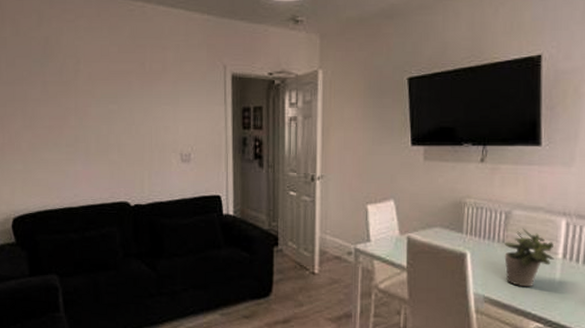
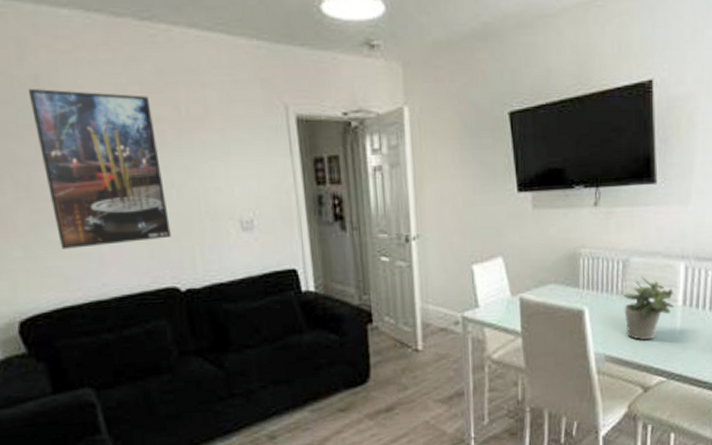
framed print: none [40,46,128,166] -> present [27,88,171,249]

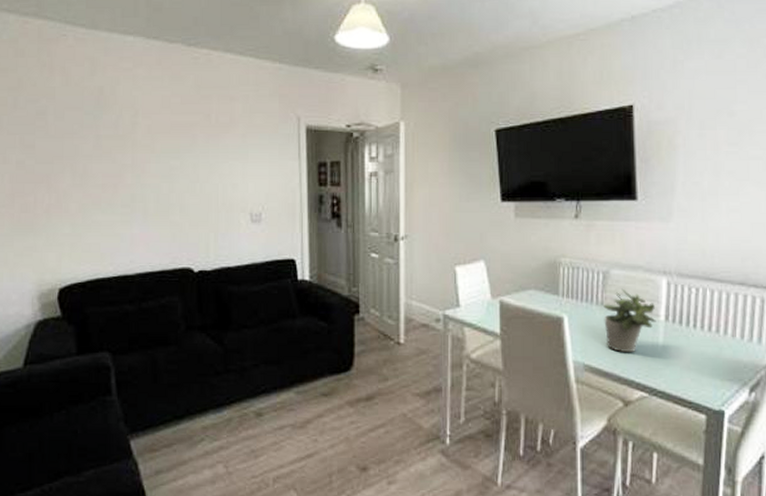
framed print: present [27,88,171,249] -> none [94,97,192,229]

